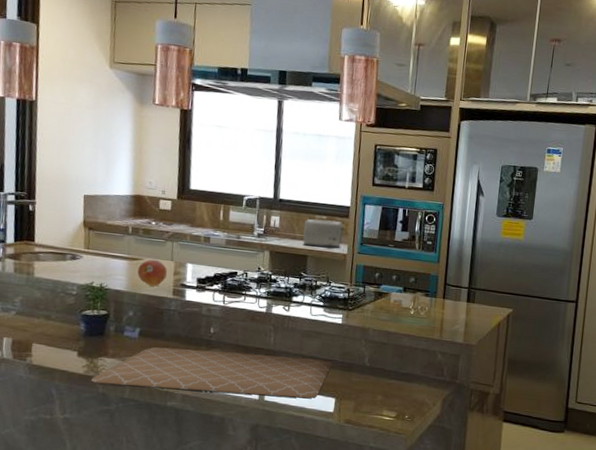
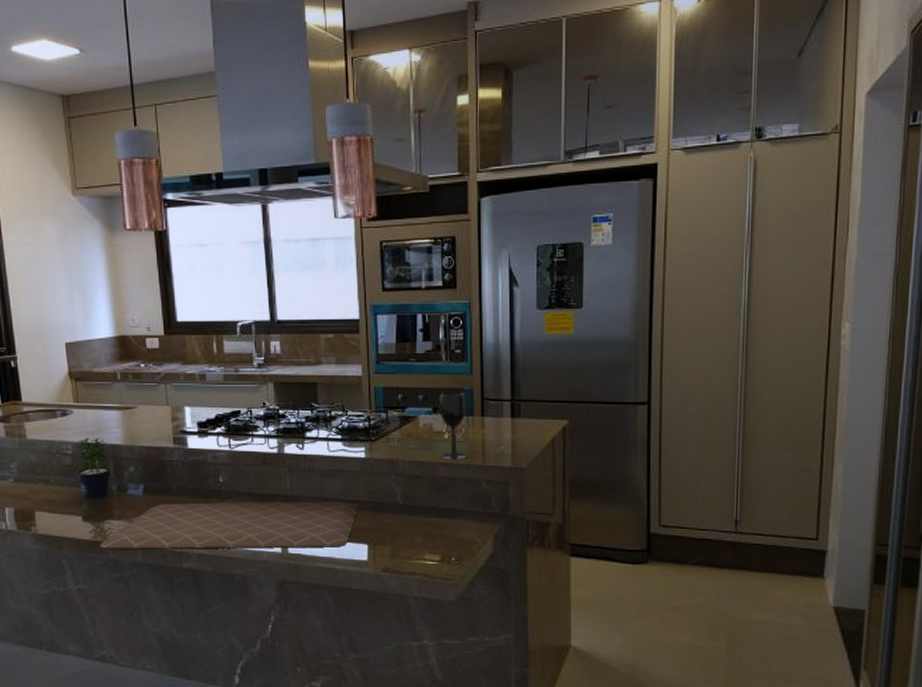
fruit: present [137,259,168,287] -> none [133,406,165,436]
toaster: present [303,219,344,249] -> none [308,339,355,371]
wine glass: none [407,274,432,333] -> present [438,390,467,460]

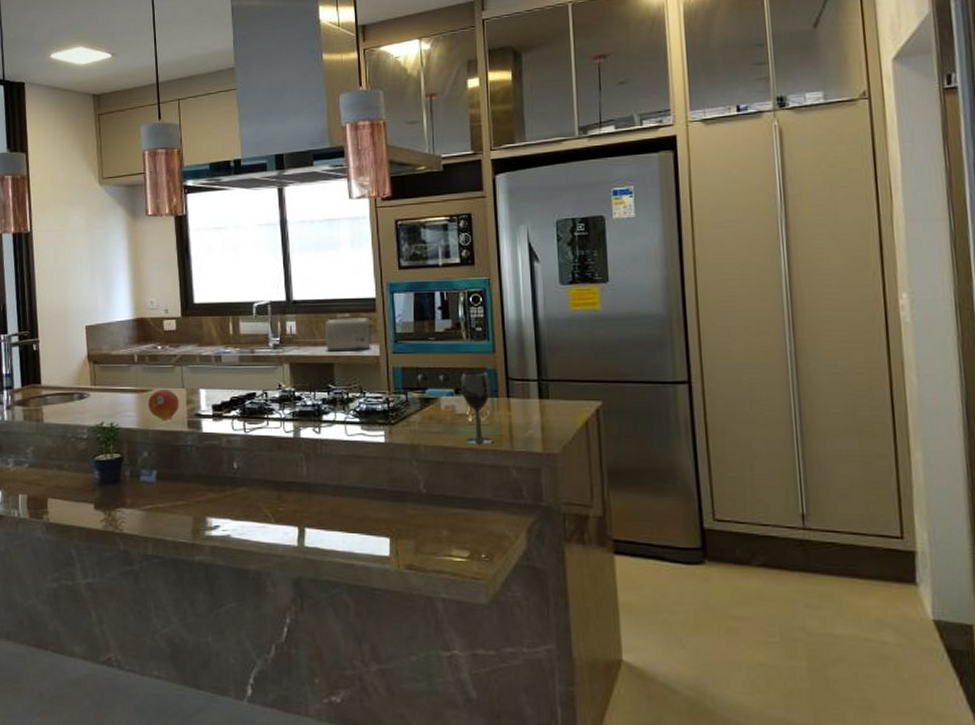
placemat: present [100,500,360,550] -> none [111,488,380,541]
fruit: none [133,406,165,436] -> present [148,388,180,420]
toaster: none [308,339,355,371] -> present [324,318,372,352]

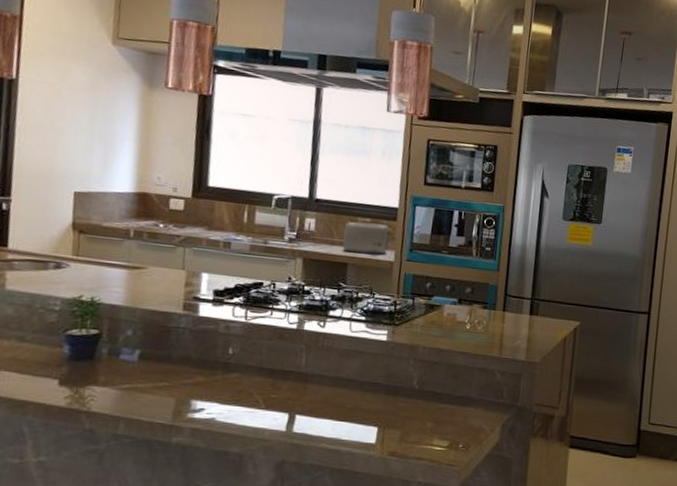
fruit: present [148,388,180,420] -> none [139,268,178,300]
wine glass: present [460,370,493,445] -> none [461,284,491,350]

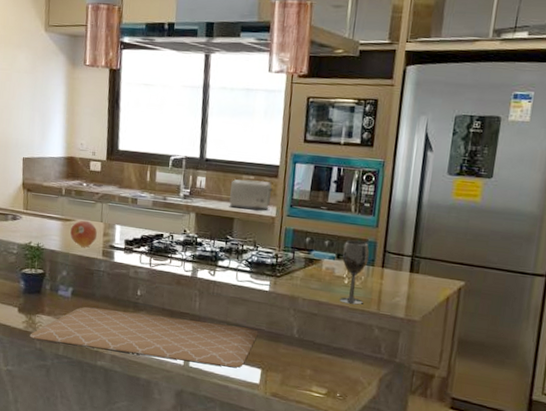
placemat: none [75,371,375,429] -> present [30,306,259,368]
fruit: none [139,268,178,300] -> present [70,220,98,247]
wine glass: none [461,284,491,350] -> present [339,239,370,305]

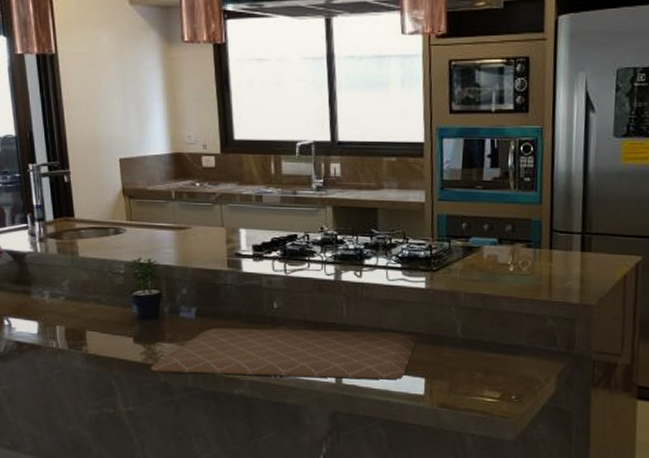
fruit: present [70,220,98,247] -> none [187,227,220,258]
toaster: present [229,179,273,211] -> none [369,162,419,197]
wine glass: present [339,239,370,305] -> none [504,221,535,294]

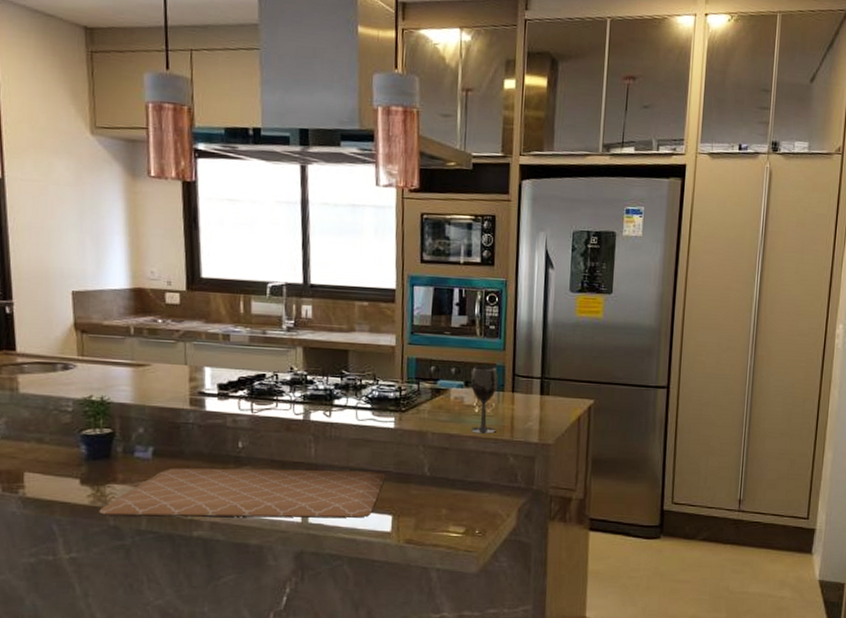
wine glass: none [504,221,535,294] -> present [470,365,499,434]

